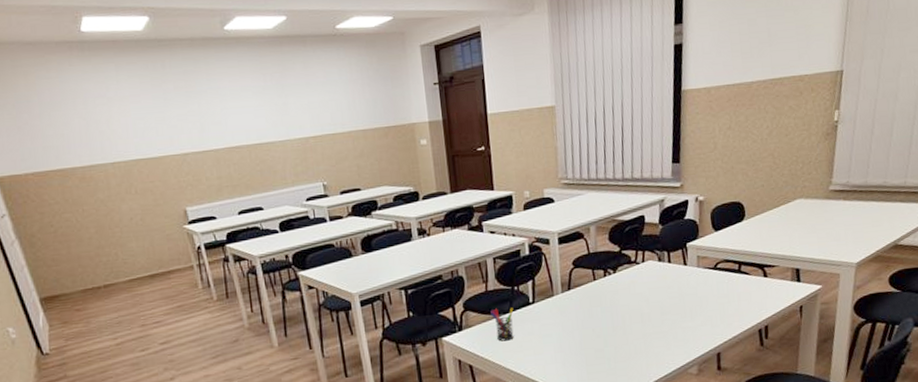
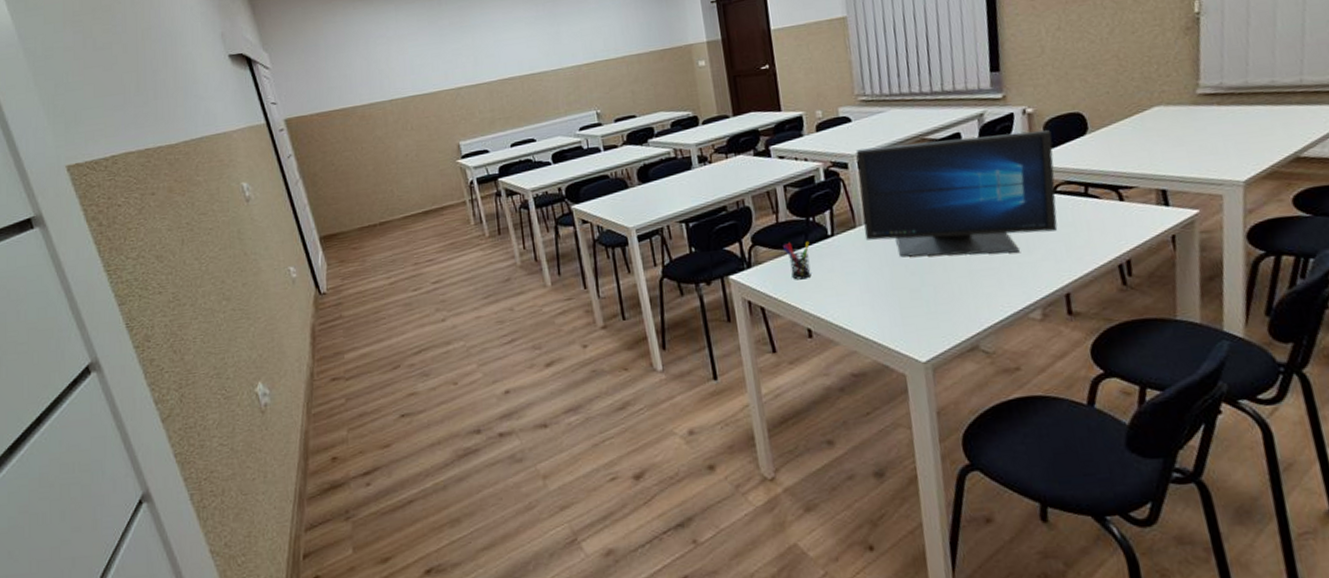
monitor: none [556,215,717,322] -> present [855,130,1058,258]

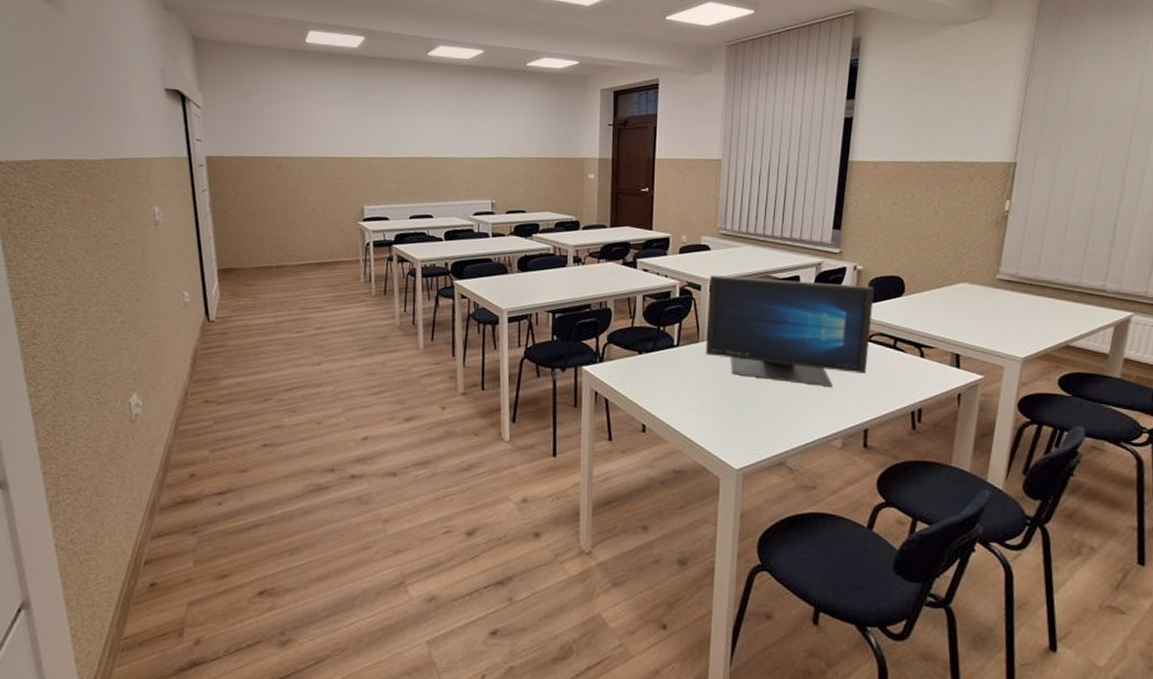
pen holder: present [783,241,811,280] -> none [634,345,657,380]

